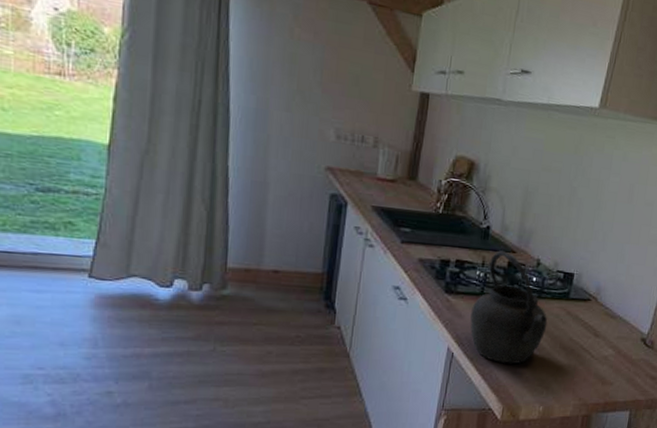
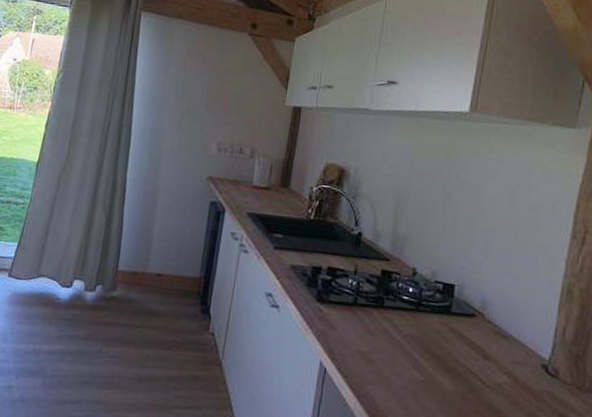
kettle: present [470,250,548,365] -> none [343,258,428,387]

